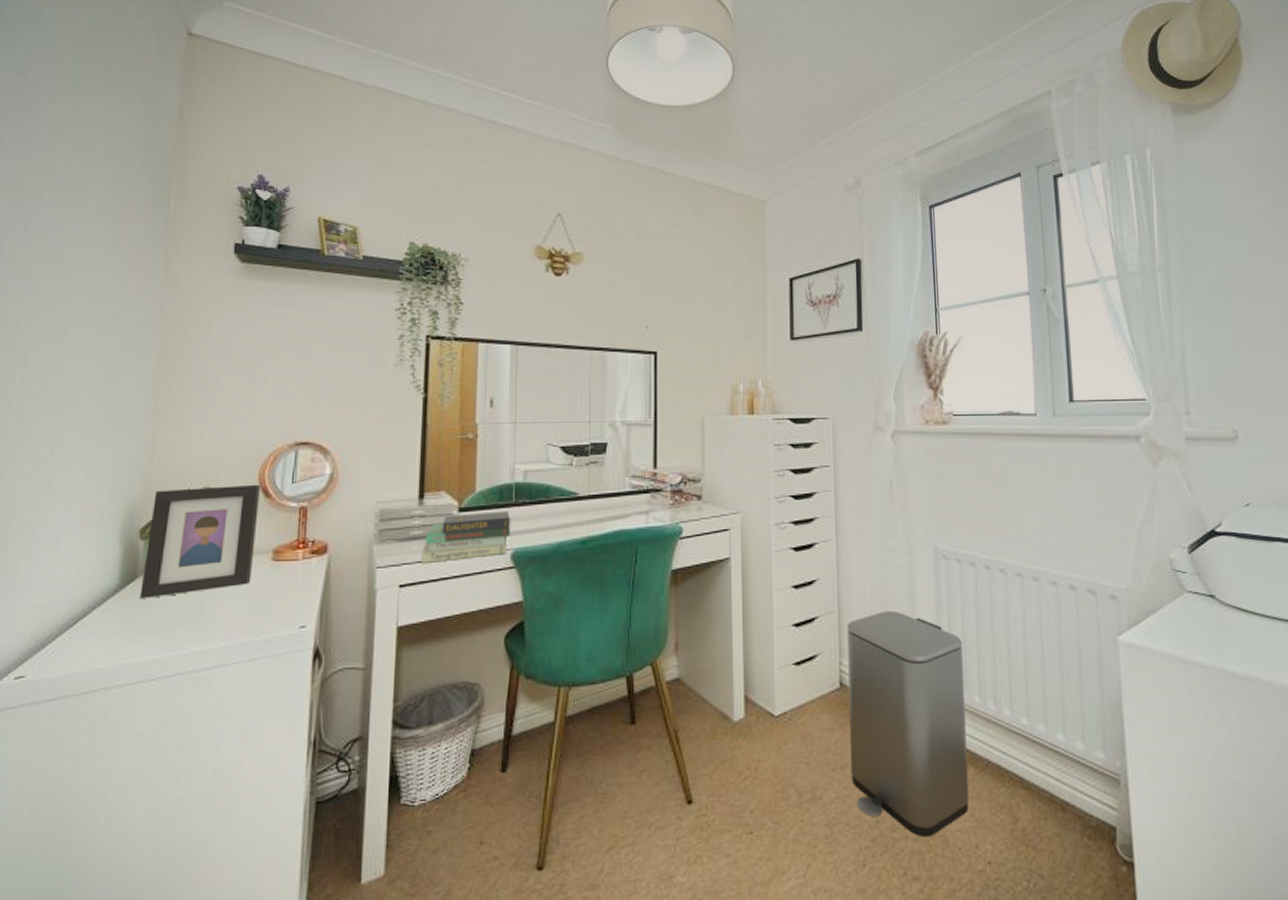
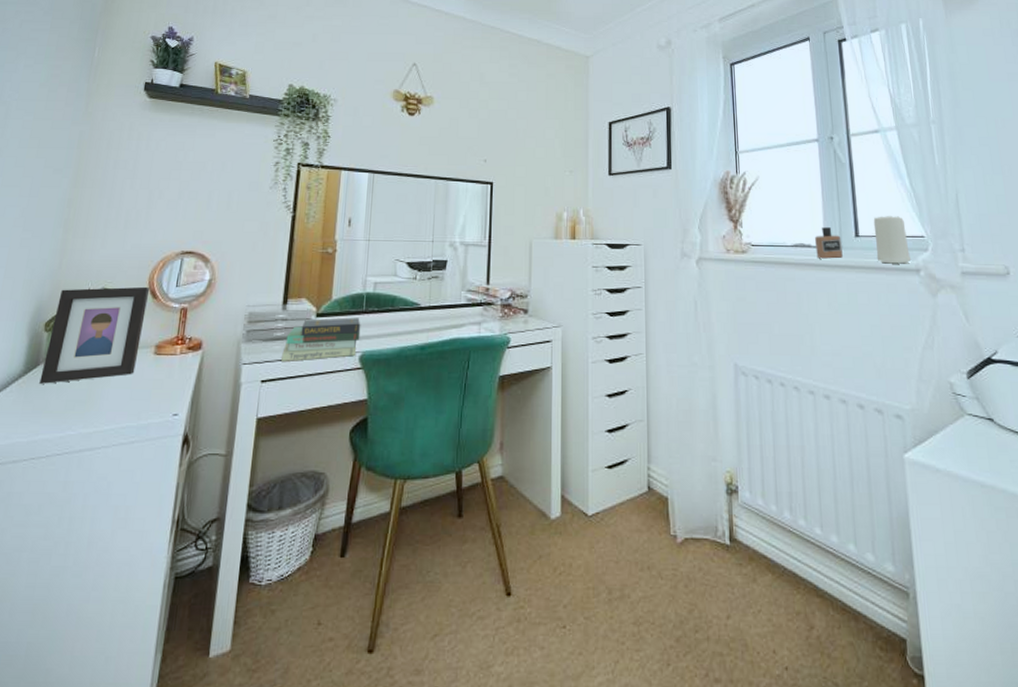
pedal bin: present [847,610,969,836] -> none [655,421,767,639]
perfume: none [1023,392,1055,428] -> present [814,227,843,259]
candle: none [1089,377,1130,431] -> present [873,216,911,264]

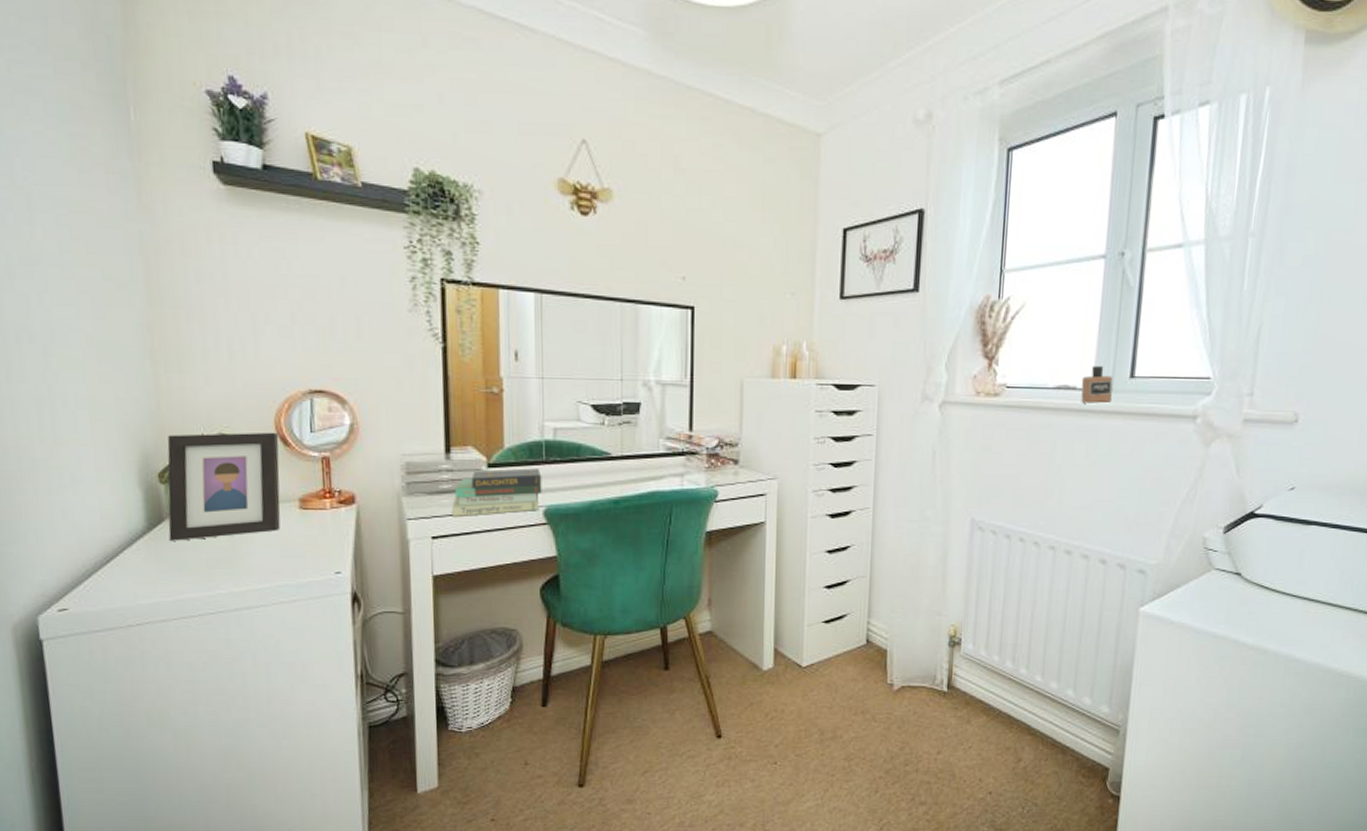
candle: present [873,216,911,264] -> none [1150,353,1191,410]

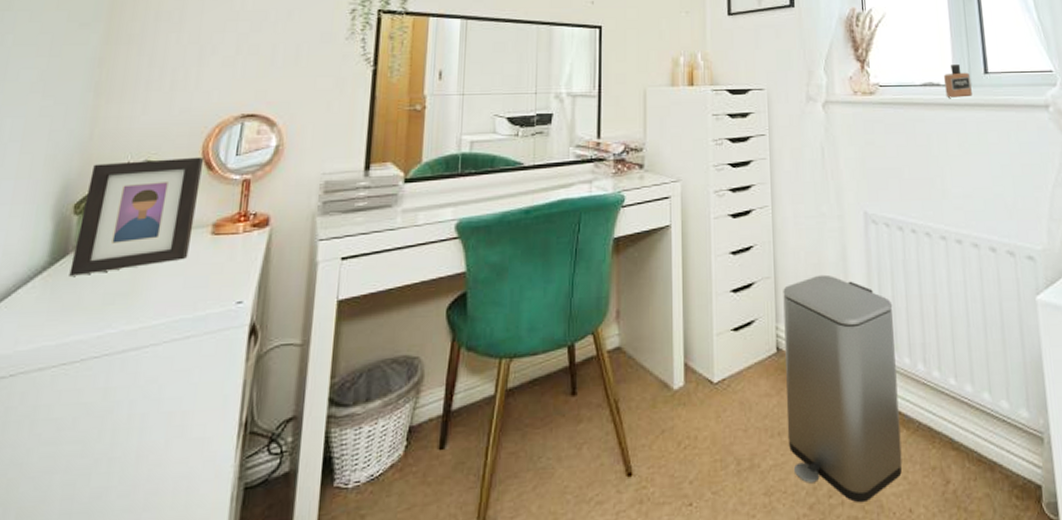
books: present [452,468,542,516] -> none [365,181,457,235]
pedal bin: none [870,576,989,770] -> present [783,274,903,502]

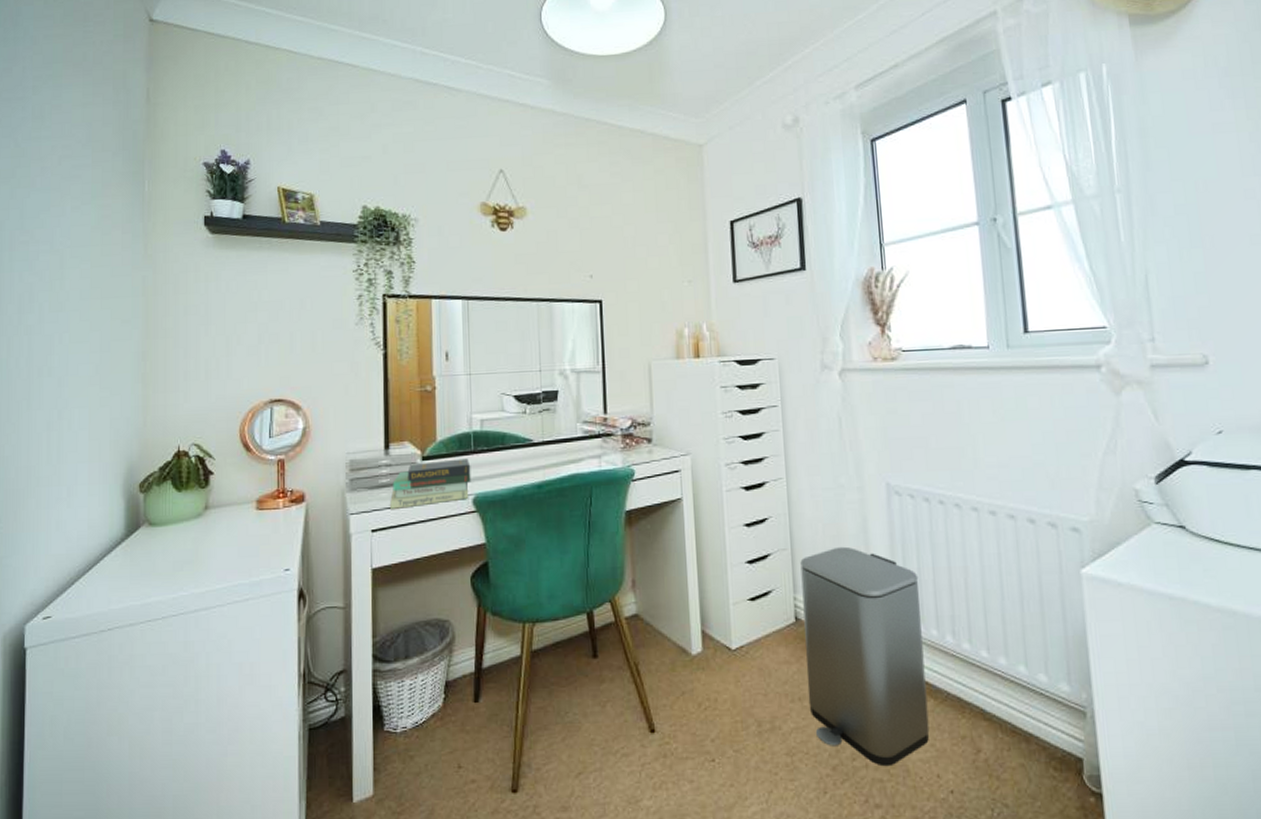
picture frame: present [69,157,204,276] -> none [143,439,242,546]
books: none [365,181,457,235] -> present [390,458,471,509]
perfume: present [943,64,972,98] -> none [975,324,1009,361]

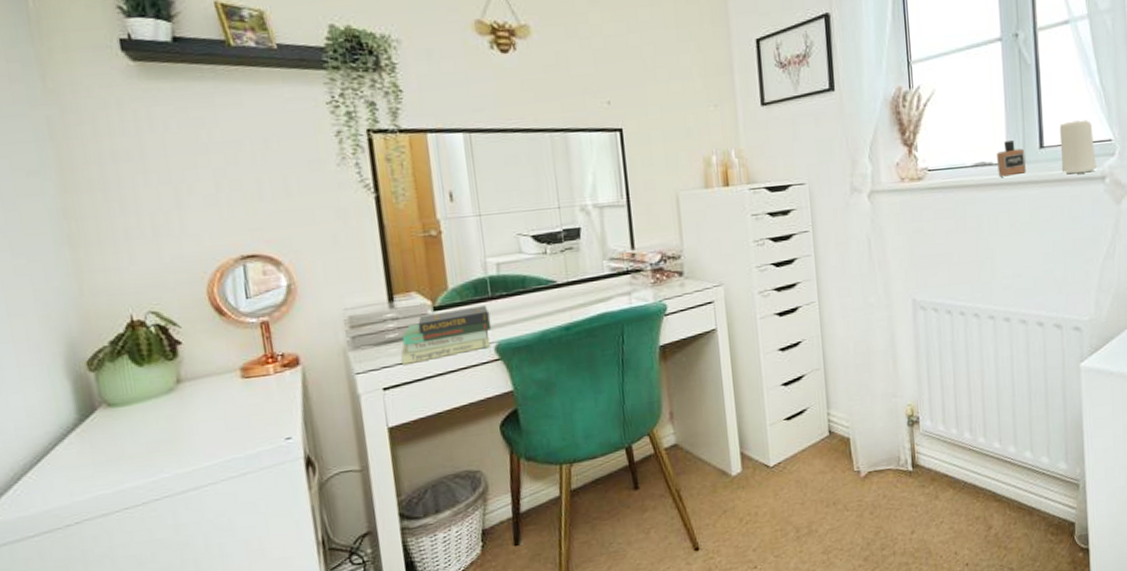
pedal bin: present [800,546,930,765] -> none [833,361,949,551]
perfume: none [975,324,1009,361] -> present [996,140,1026,177]
candle: none [1045,305,1090,361] -> present [1059,120,1096,174]

